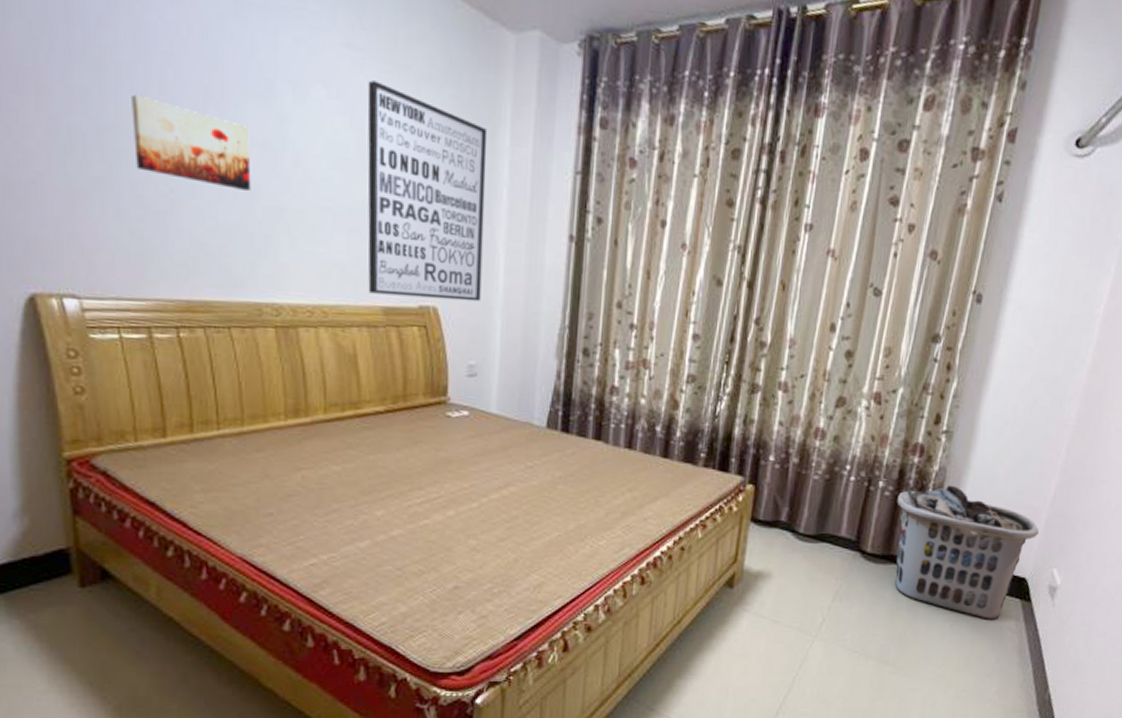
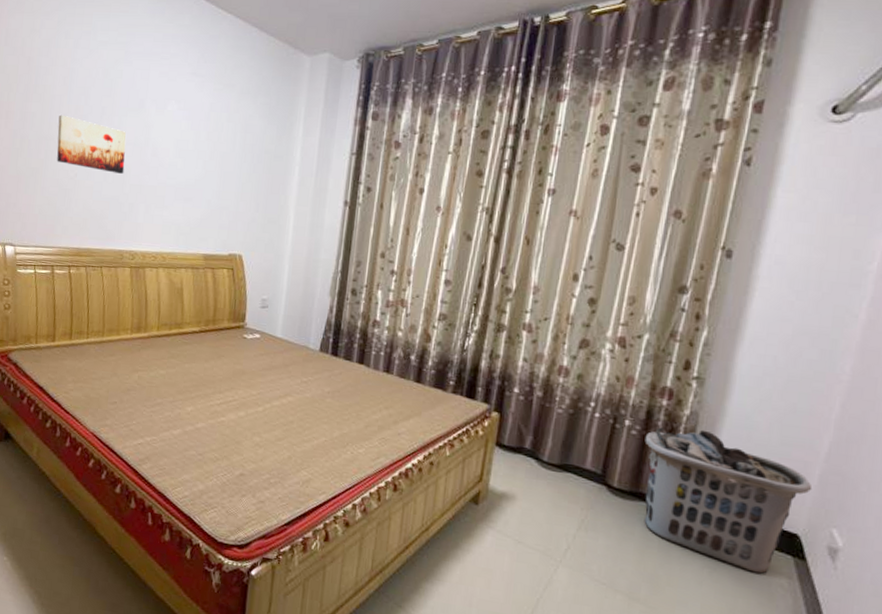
wall art: present [367,80,488,302] -> none [194,96,287,251]

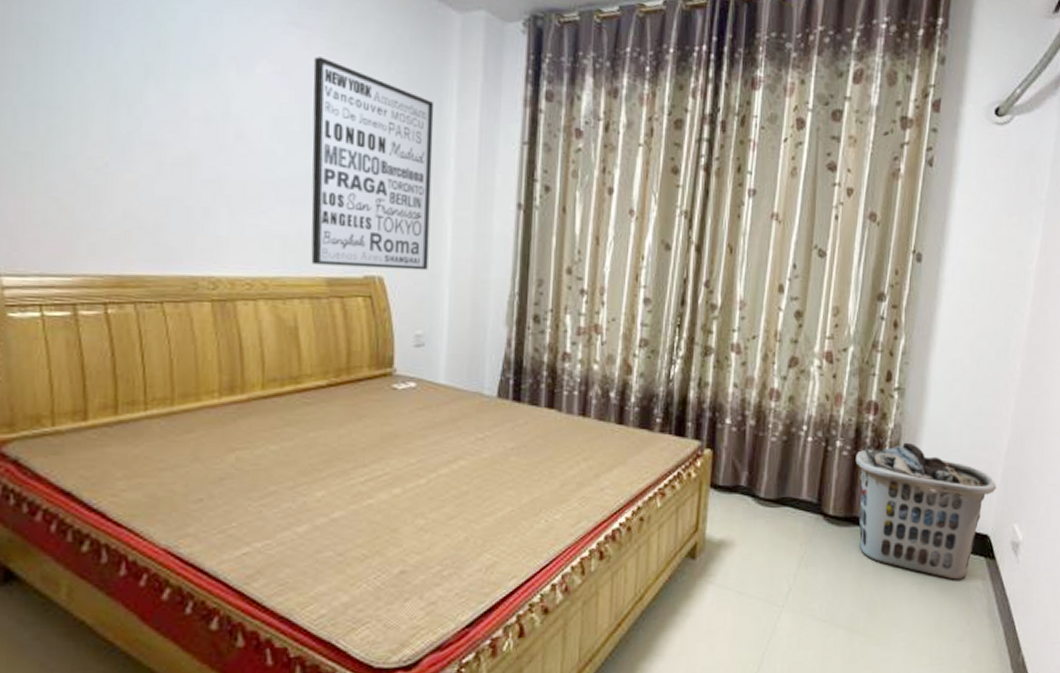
wall art: present [56,114,126,174] -> none [67,70,191,164]
wall art: none [194,96,287,251] -> present [311,56,434,271]

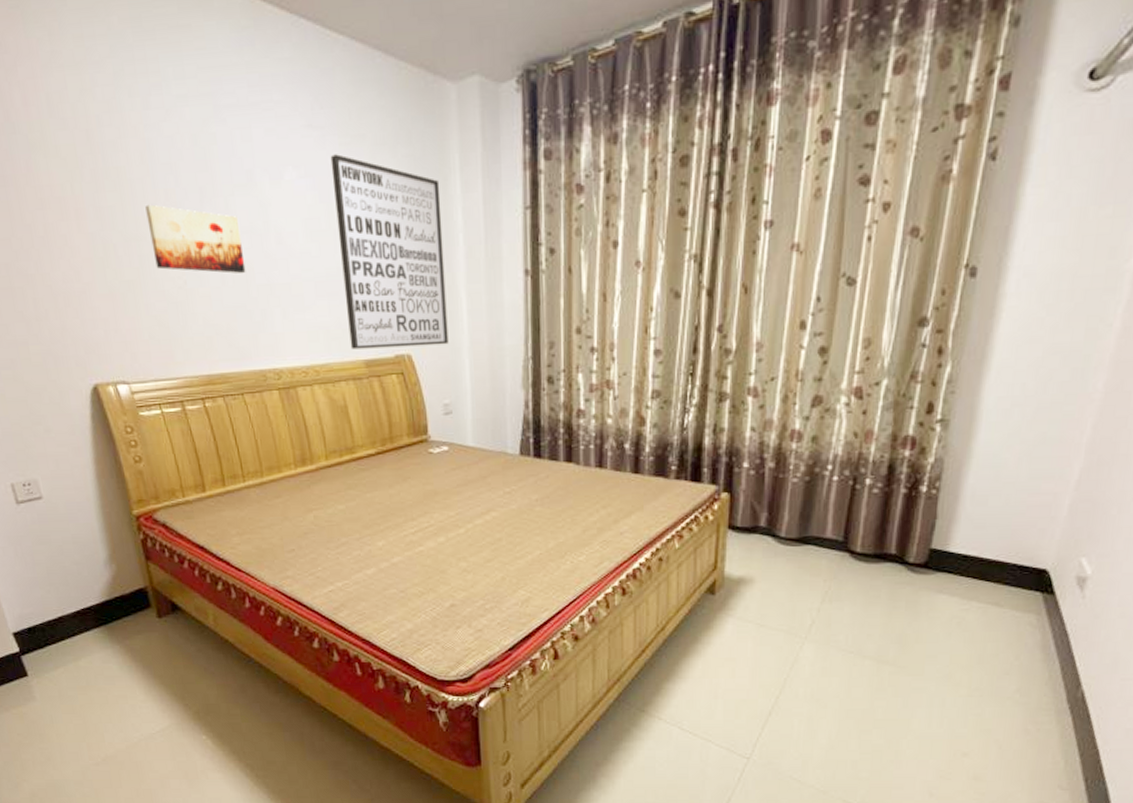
wall art: none [67,70,191,164] -> present [145,204,246,273]
clothes hamper: present [855,442,997,580] -> none [887,476,1062,615]

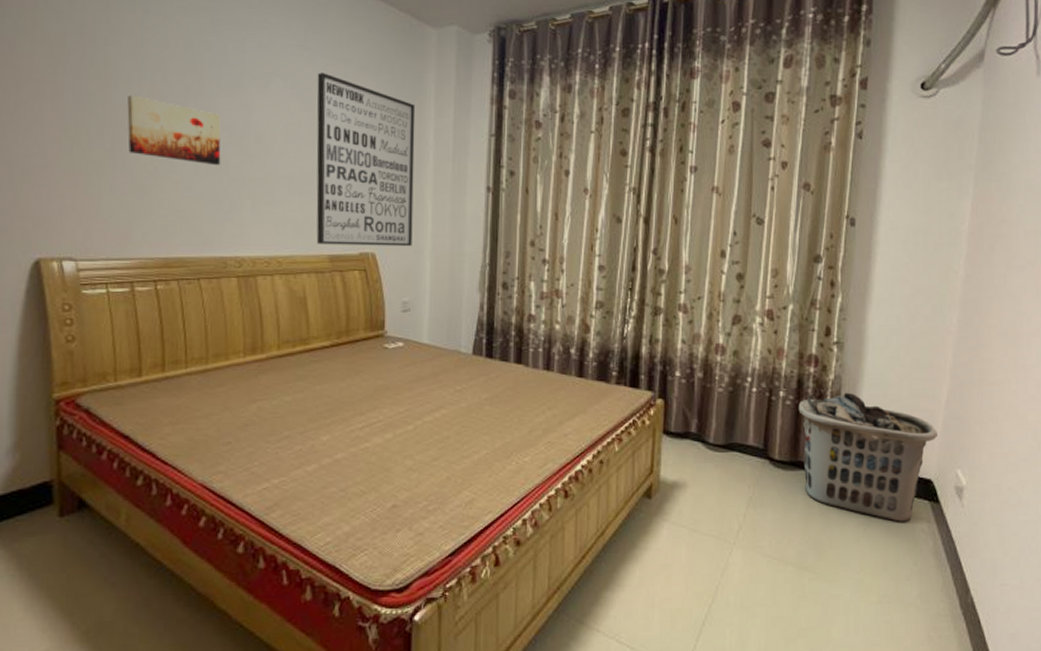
clothes hamper: none [887,476,1062,615] -> present [798,392,938,522]

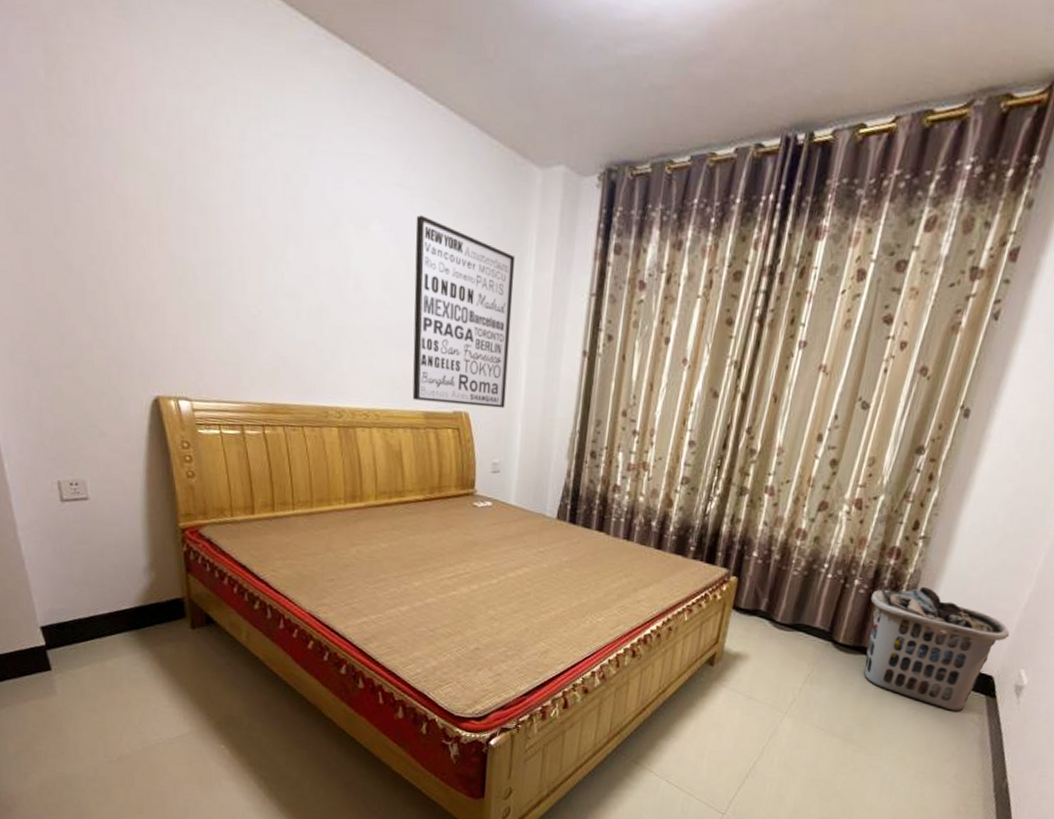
wall art: present [127,95,221,165] -> none [230,232,321,312]

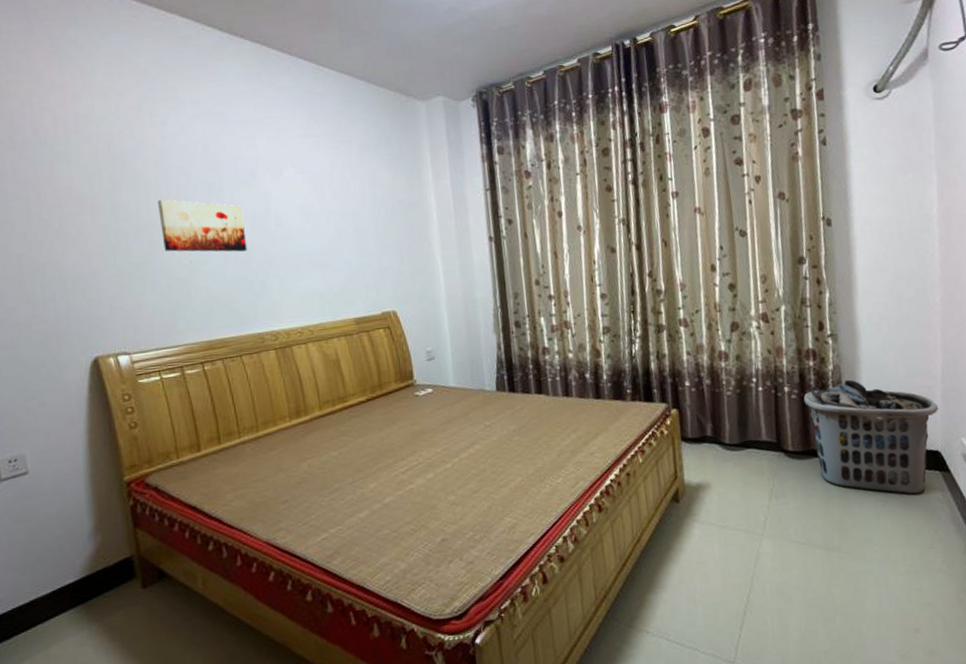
wall art: none [230,232,321,312] -> present [158,199,248,252]
wall art: present [412,215,516,409] -> none [323,155,429,310]

